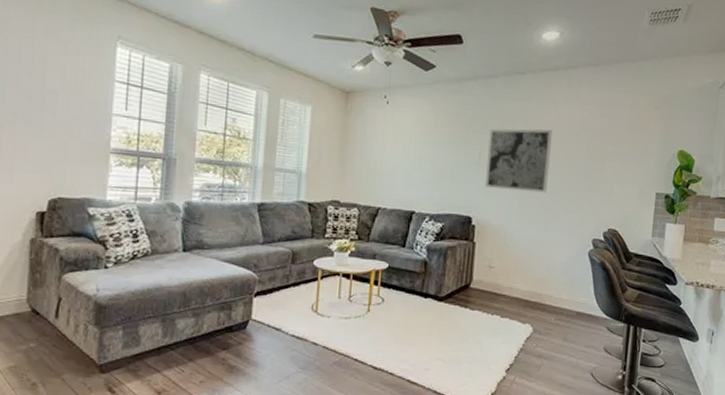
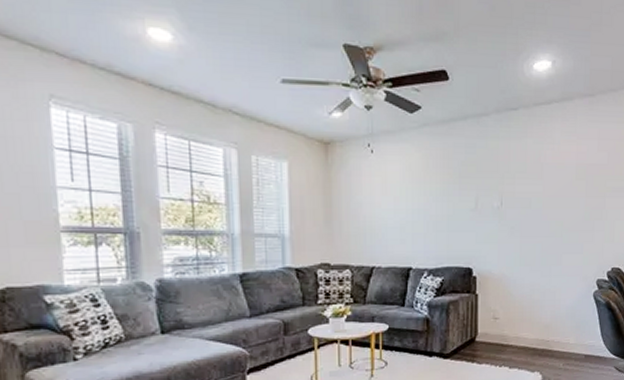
wall art: present [485,128,553,193] -> none [484,168,550,237]

